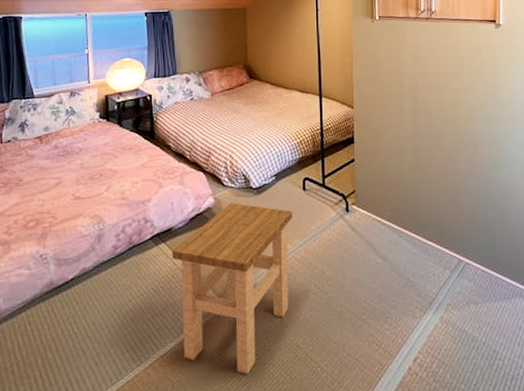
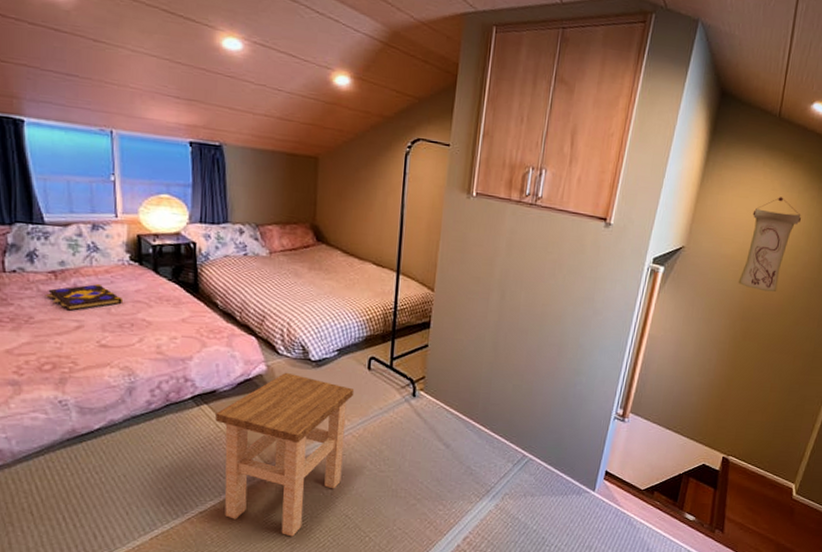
book: none [32,142,94,170] -> present [45,283,124,311]

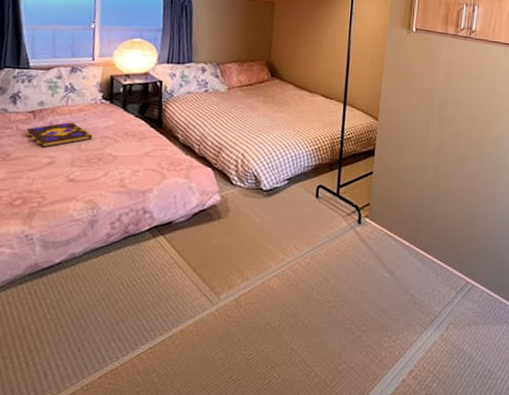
stool: present [215,372,355,537] -> none [170,202,303,373]

